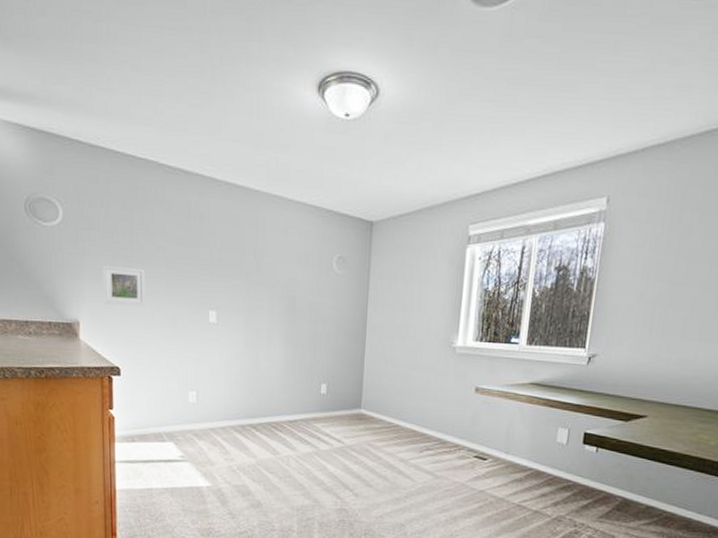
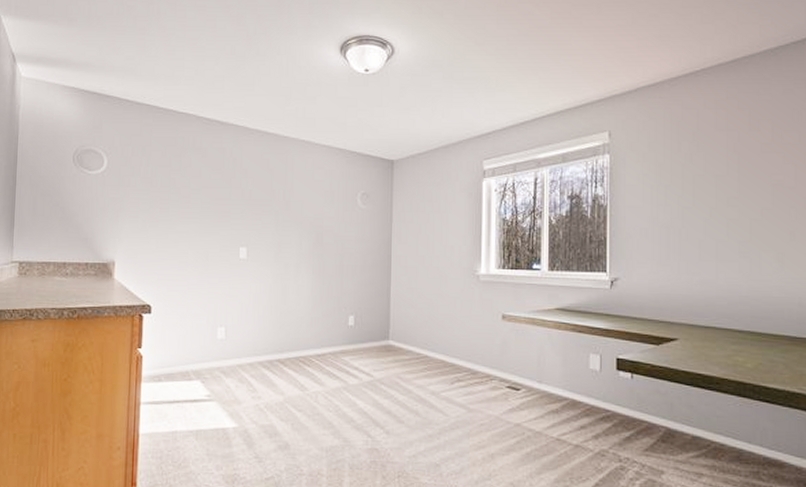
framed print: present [102,265,145,306] -> none [139,208,180,245]

